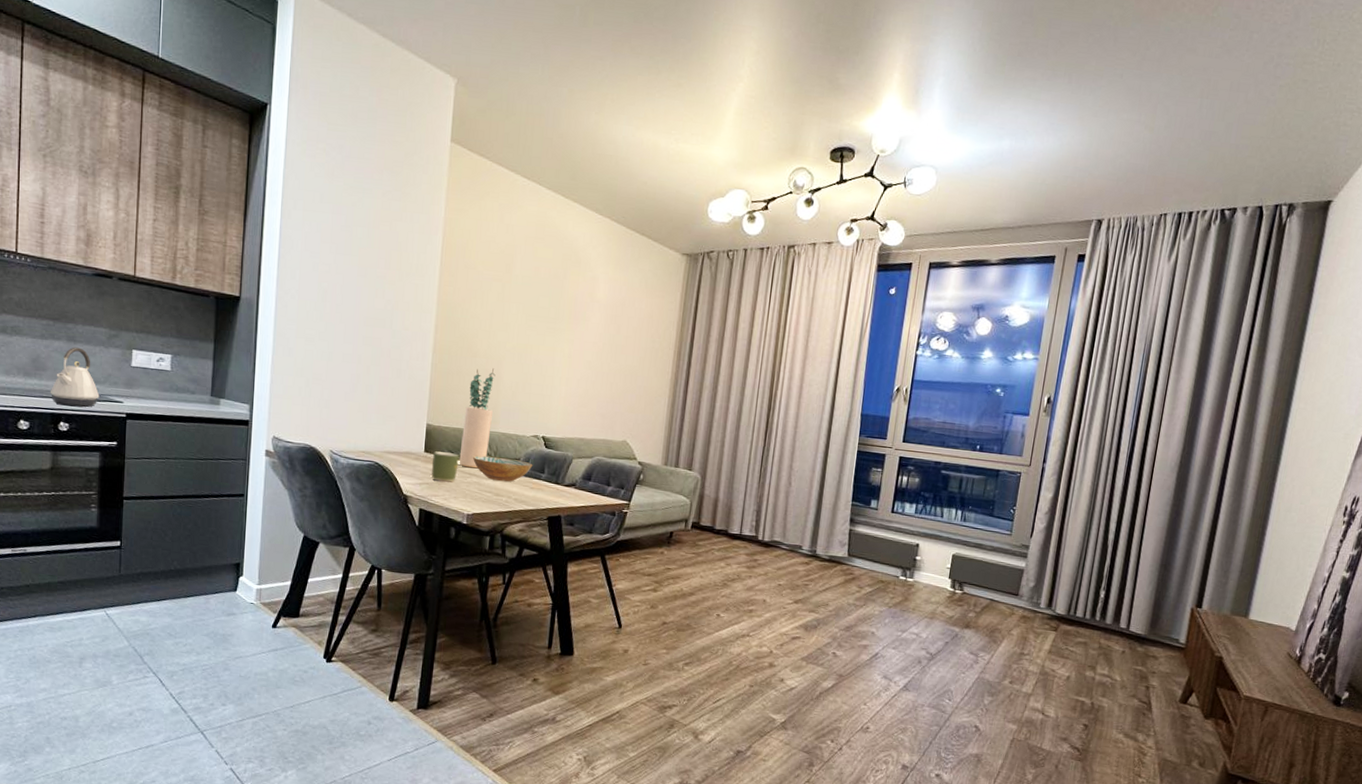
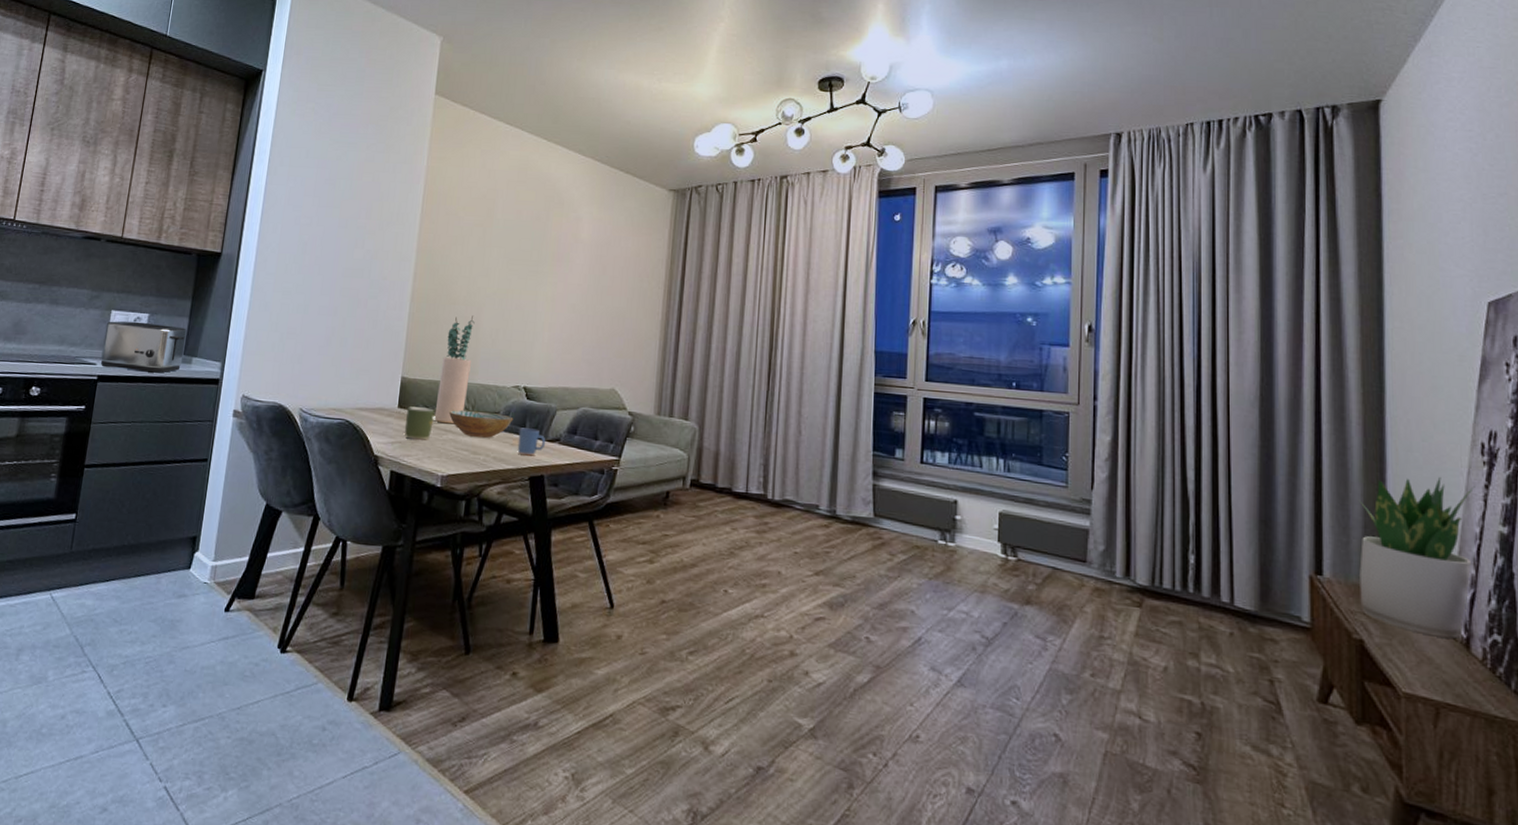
kettle: present [50,347,100,407] -> none [26,309,74,371]
toaster: none [127,360,212,413] -> present [101,321,187,373]
mug: none [536,473,563,499] -> present [517,427,546,456]
planter: none [1225,533,1333,657] -> present [1358,477,1475,639]

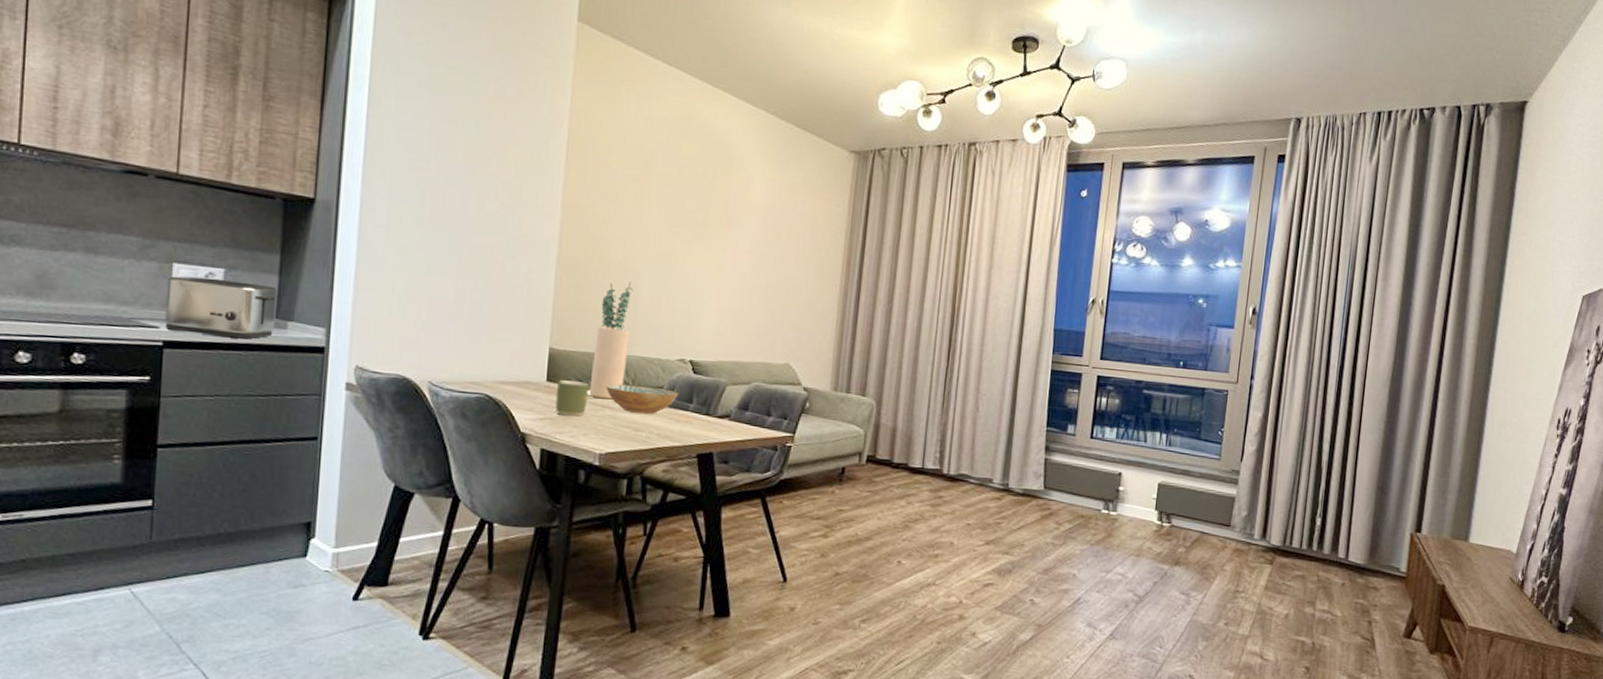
mug: present [517,427,546,456] -> none [683,403,715,433]
planter: present [1358,477,1475,639] -> none [1446,448,1548,581]

